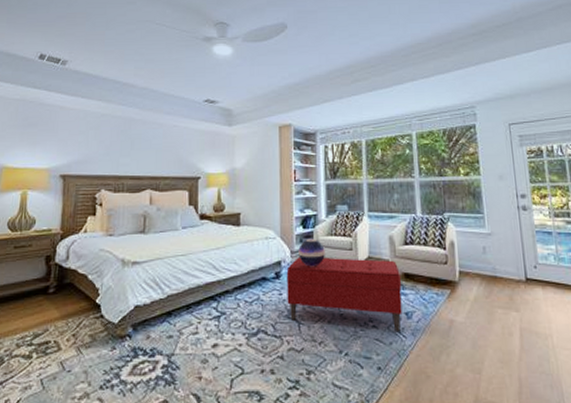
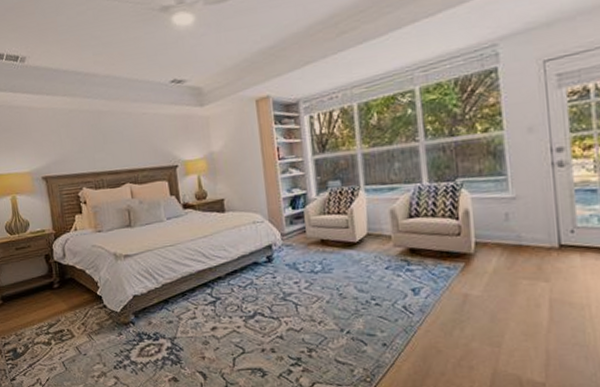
bench: present [286,257,402,332] -> none [278,235,408,309]
decorative sphere: present [298,238,325,267] -> none [289,219,319,249]

